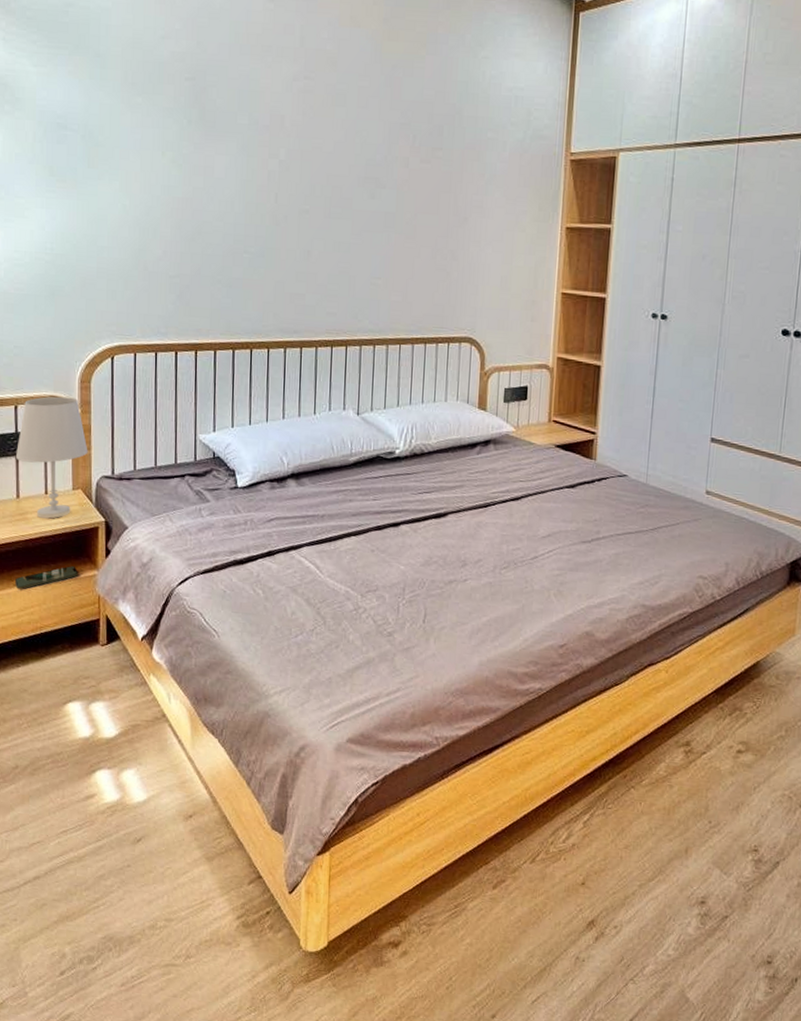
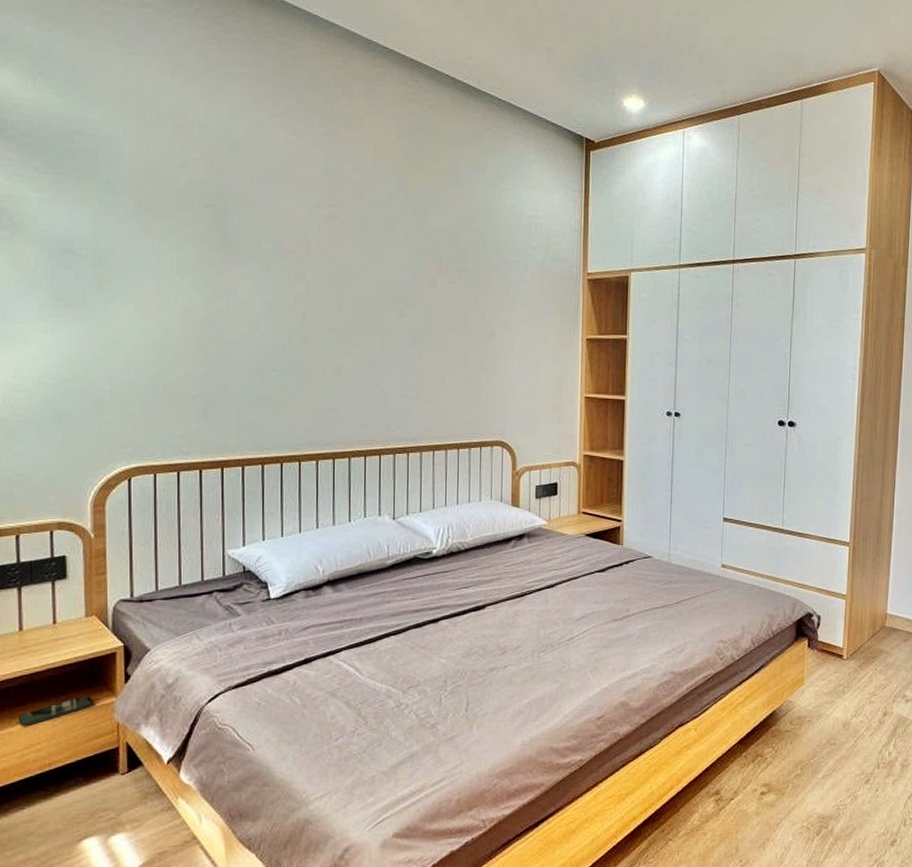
table lamp: present [15,396,88,519] -> none [17,522,103,650]

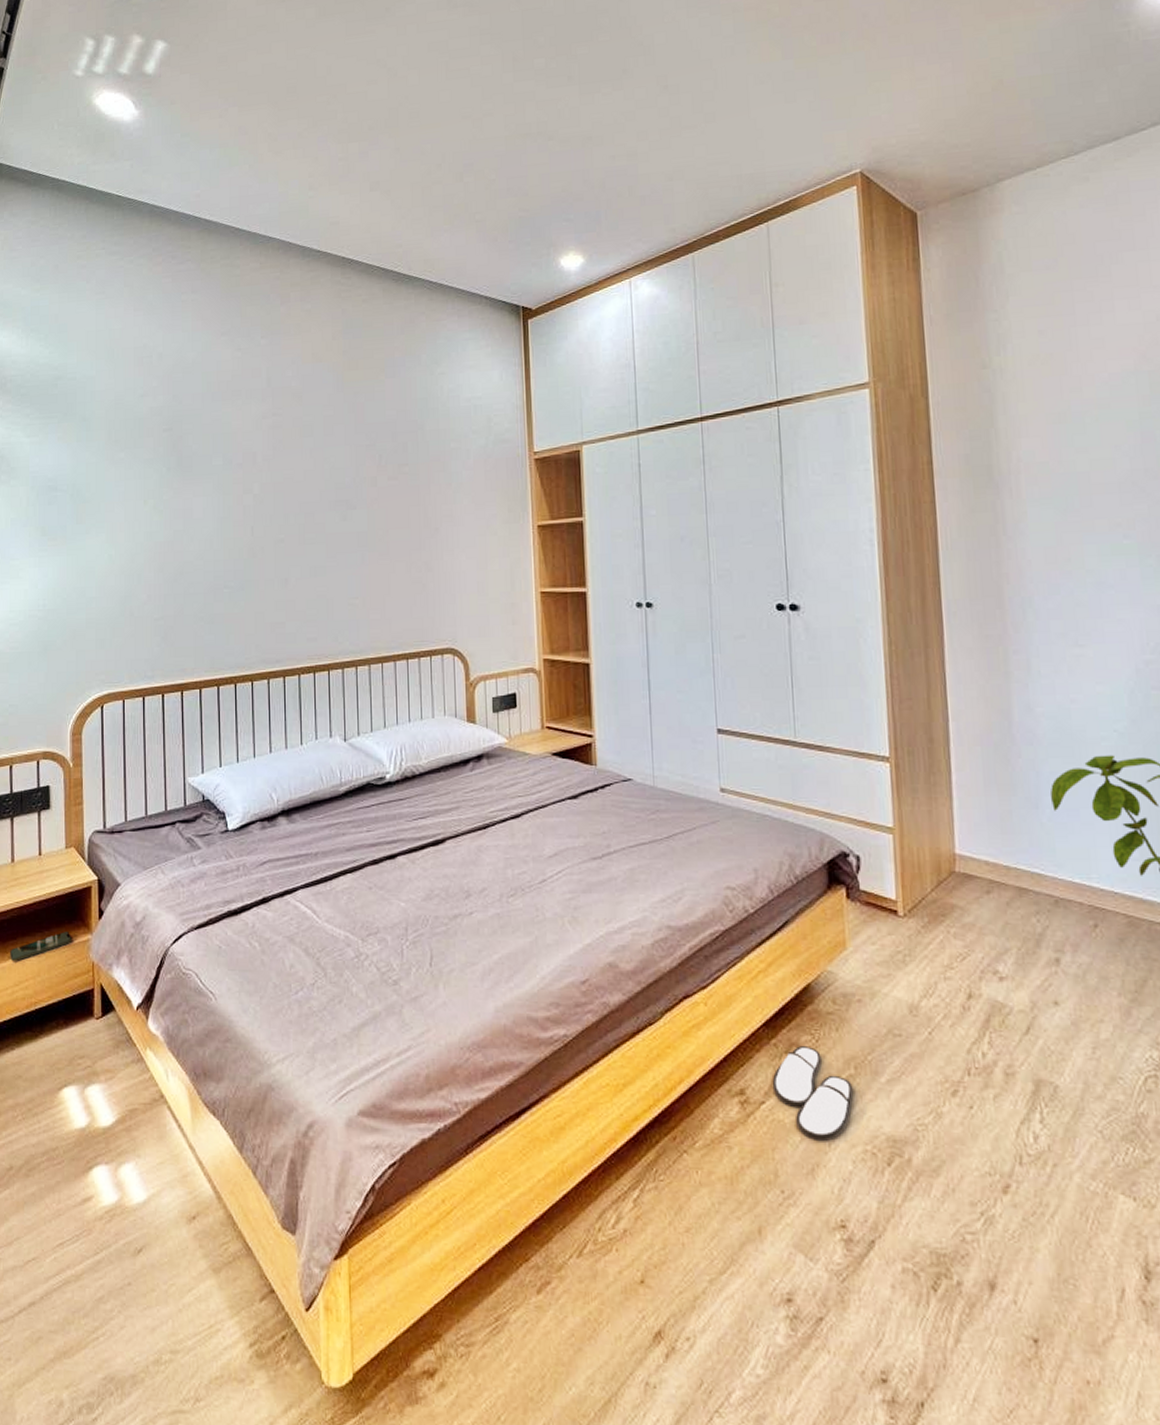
slippers: none [740,756,799,822] -> present [772,1046,854,1141]

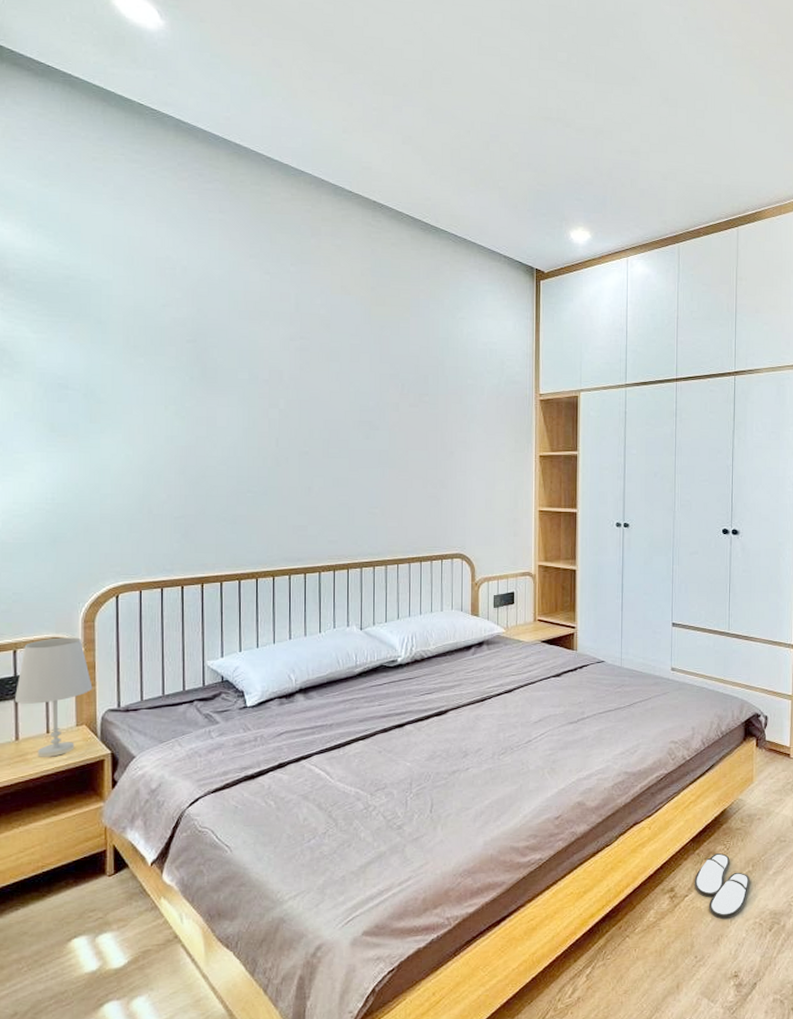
smartphone: present [9,932,71,962] -> none [13,801,82,831]
table lamp: none [10,751,80,883] -> present [14,637,93,758]

